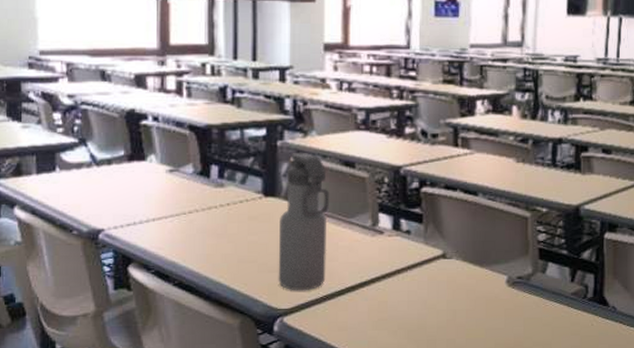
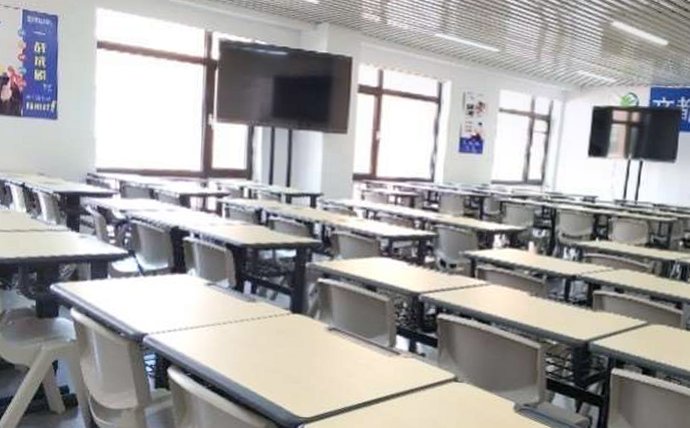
water bottle: present [278,152,329,291] -> none [301,273,351,403]

